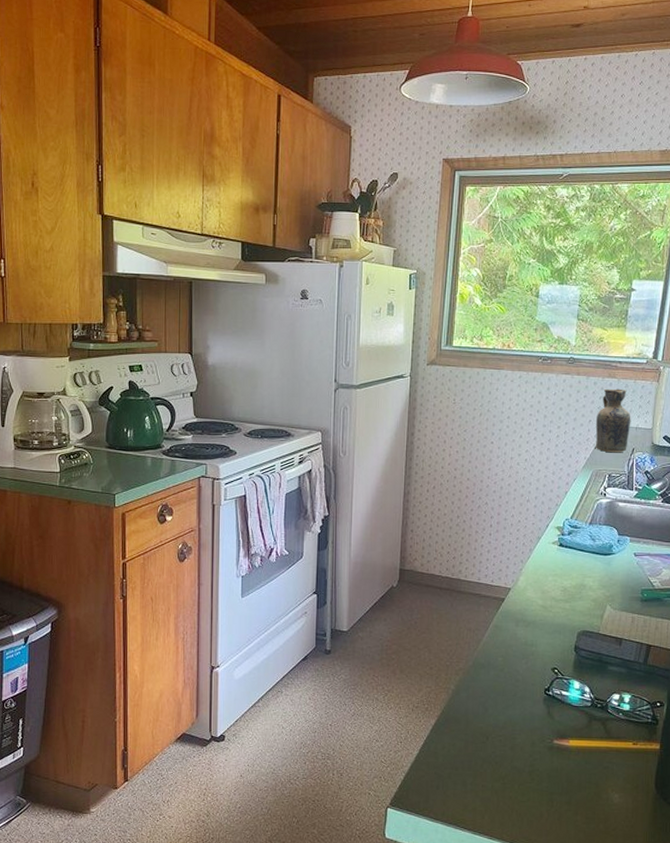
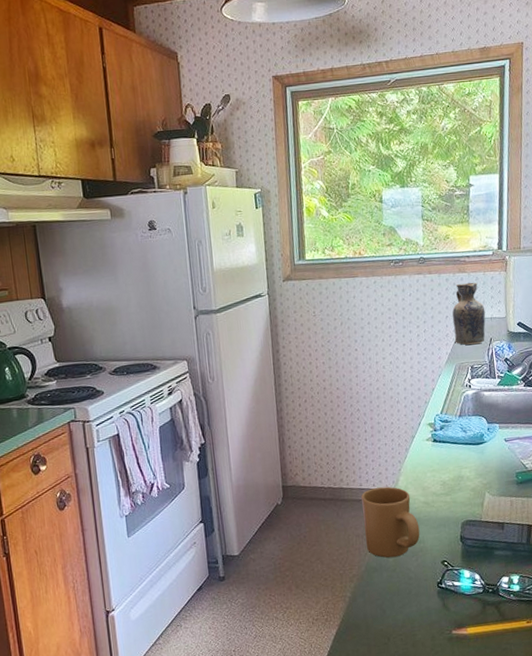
mug: none [477,584,534,657] -> present [360,486,420,558]

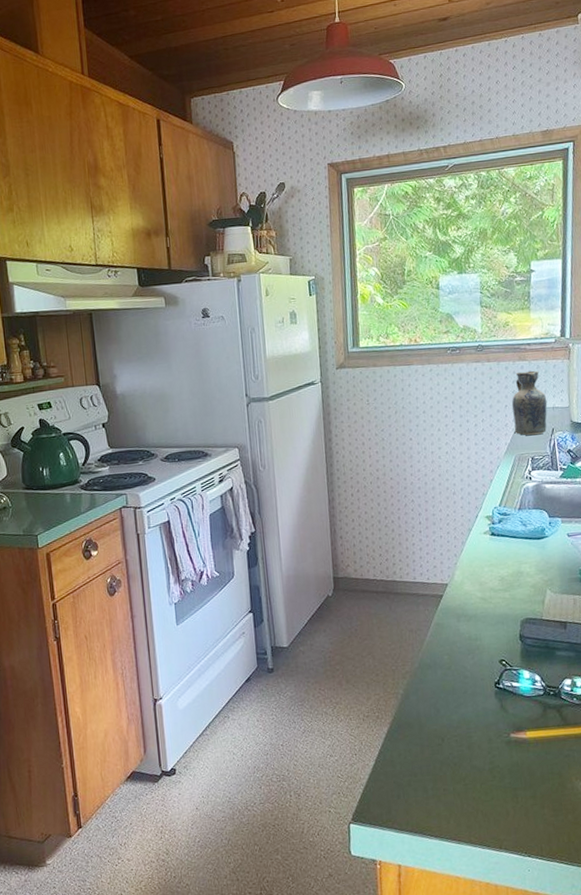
mug: present [360,486,420,558] -> none [414,580,477,655]

